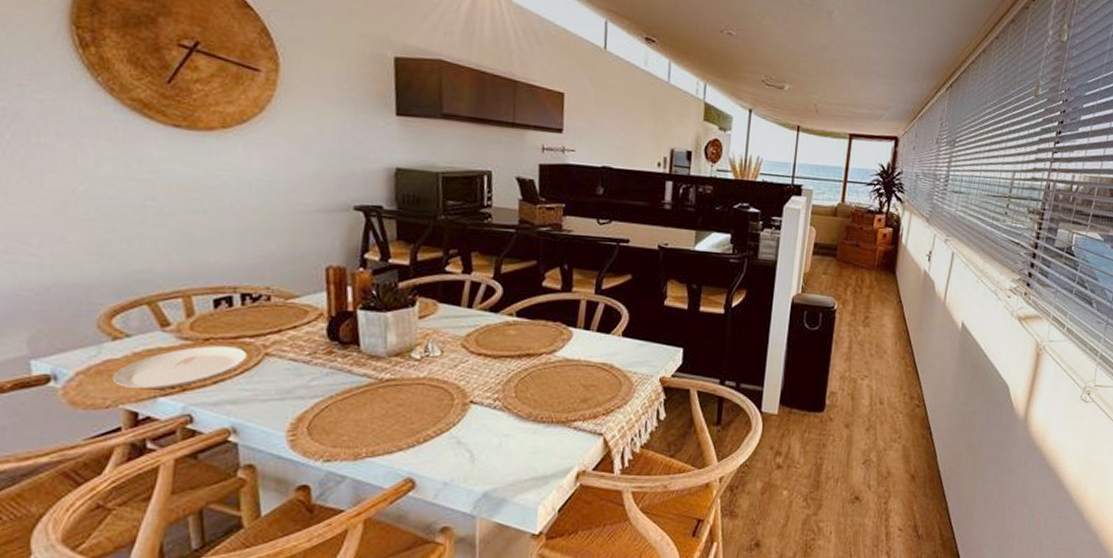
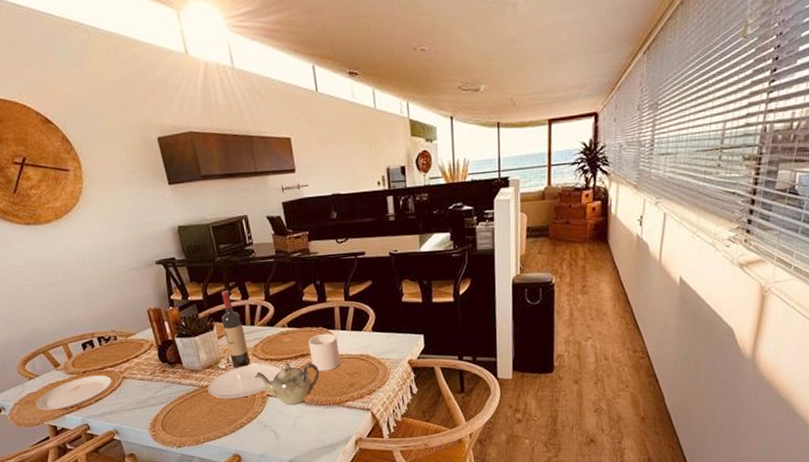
plate: none [387,358,495,401] -> present [207,364,281,399]
wine bottle: none [428,258,458,361] -> present [221,290,251,369]
teapot: none [457,361,546,419] -> present [254,362,319,406]
cup: none [538,330,577,379] -> present [308,333,341,371]

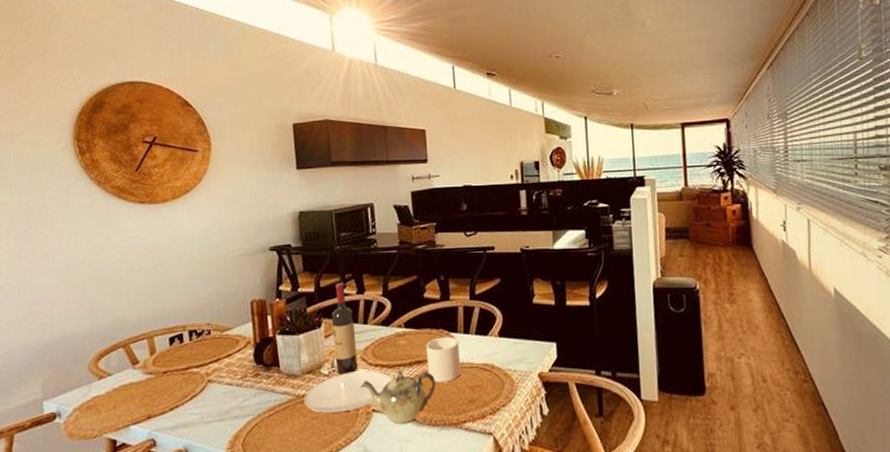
plate: present [35,375,112,411] -> none [98,377,195,420]

